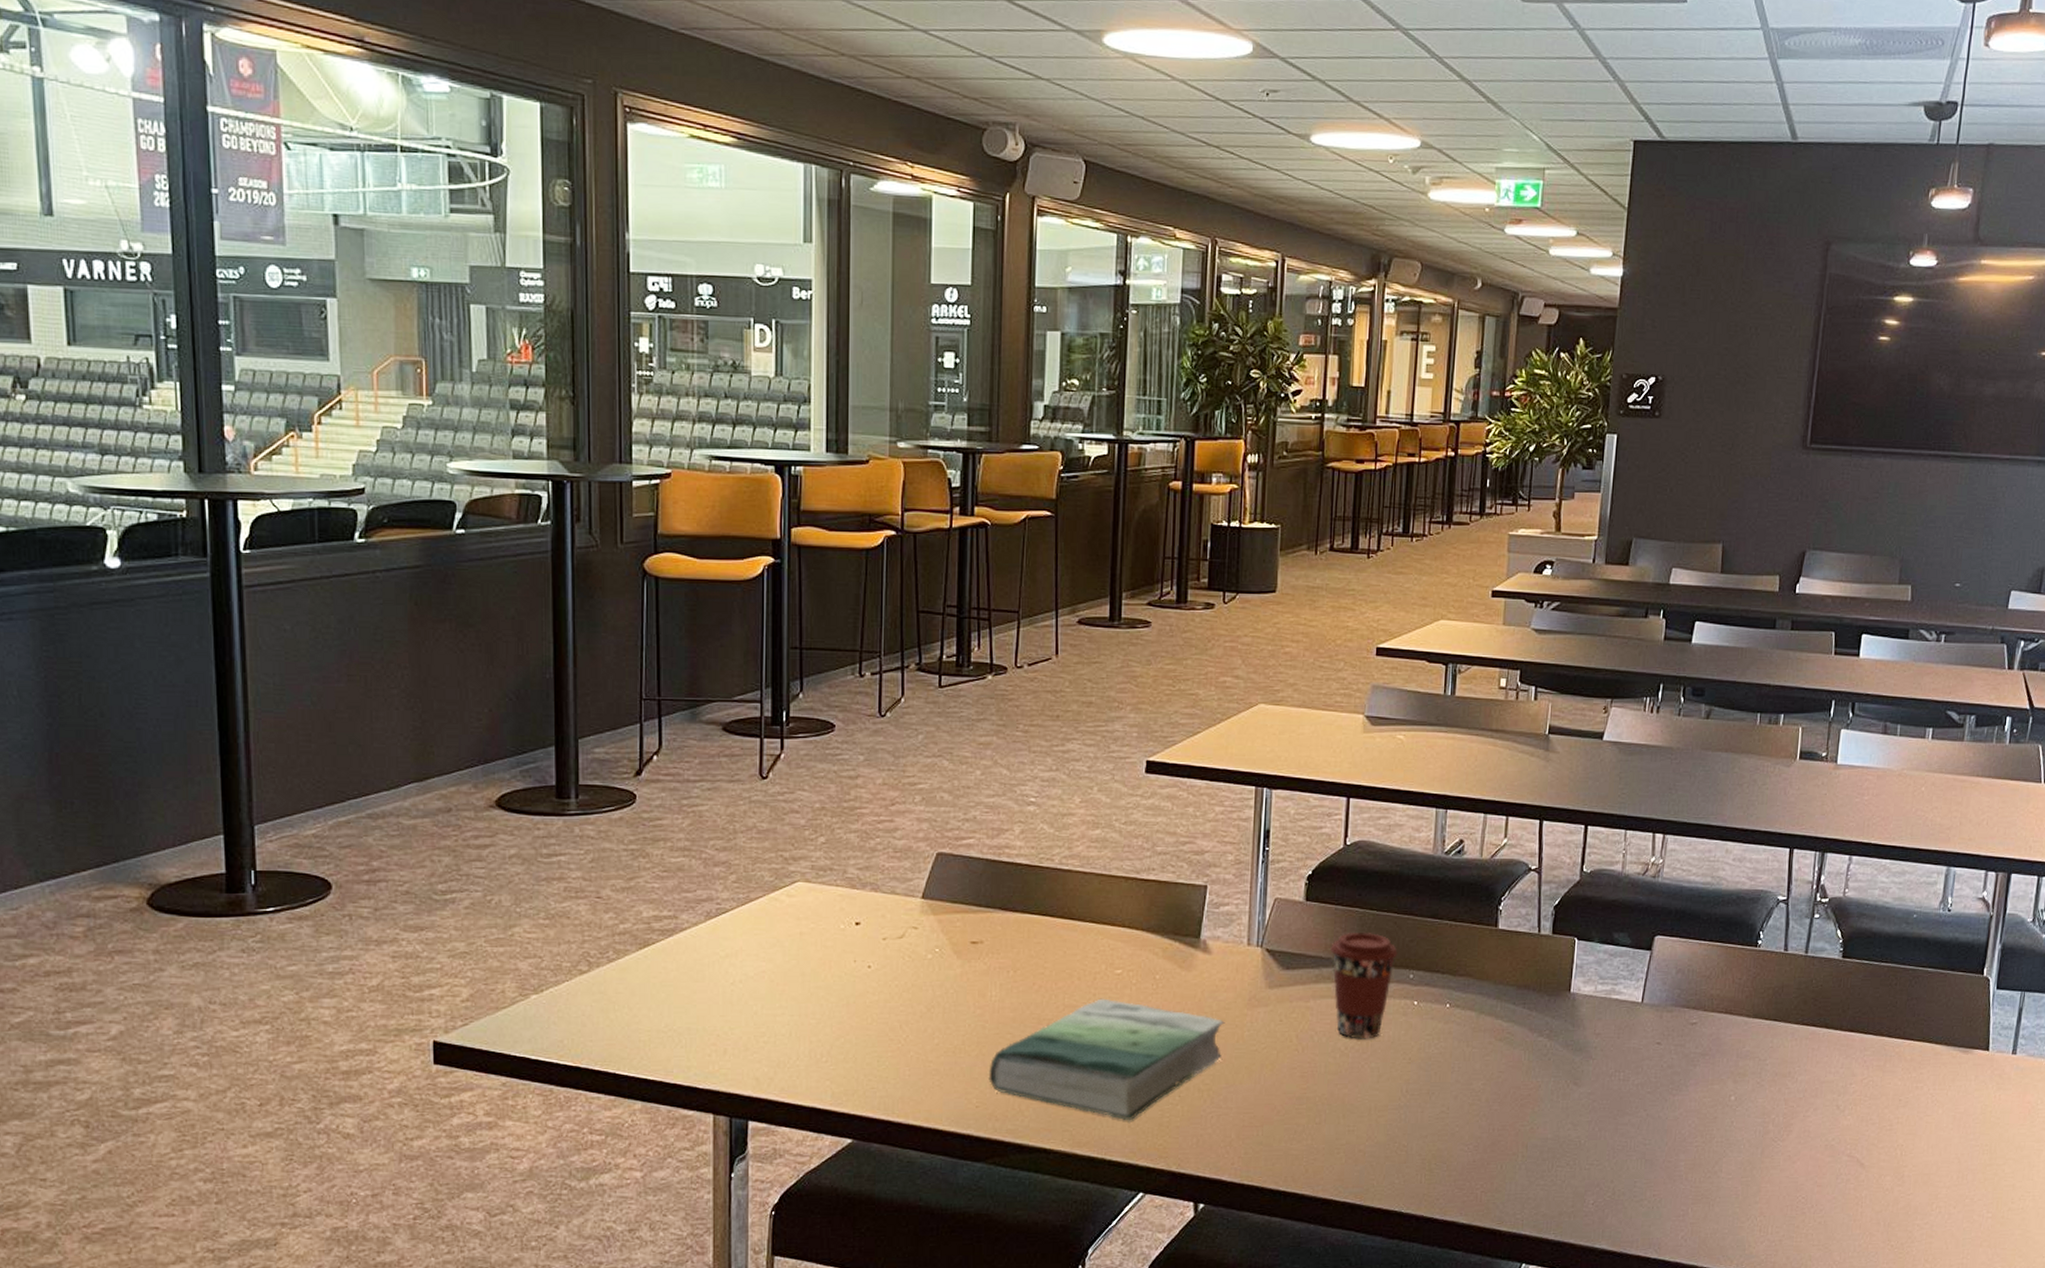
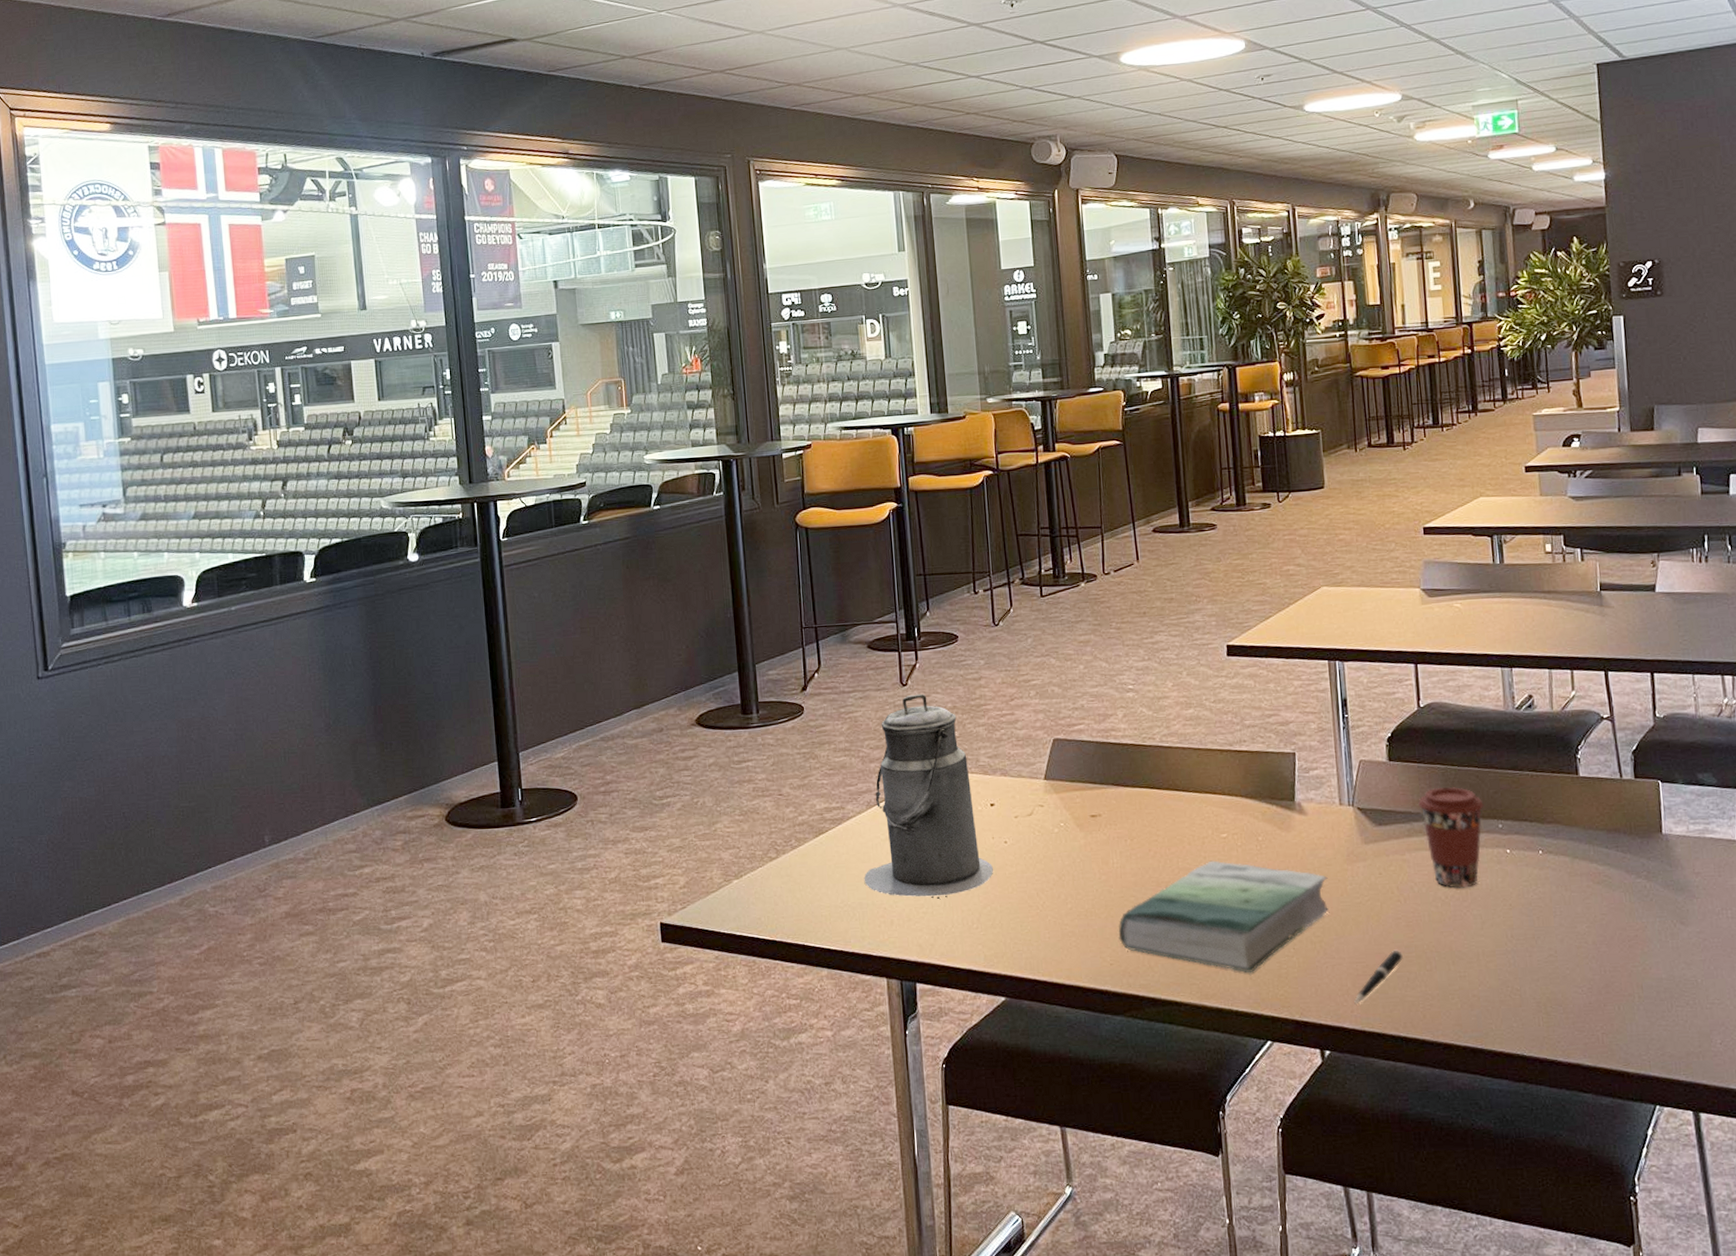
canister: none [695,789,851,1027] -> present [864,693,993,899]
pen: none [1236,1101,1293,1157] -> present [1354,949,1403,1005]

